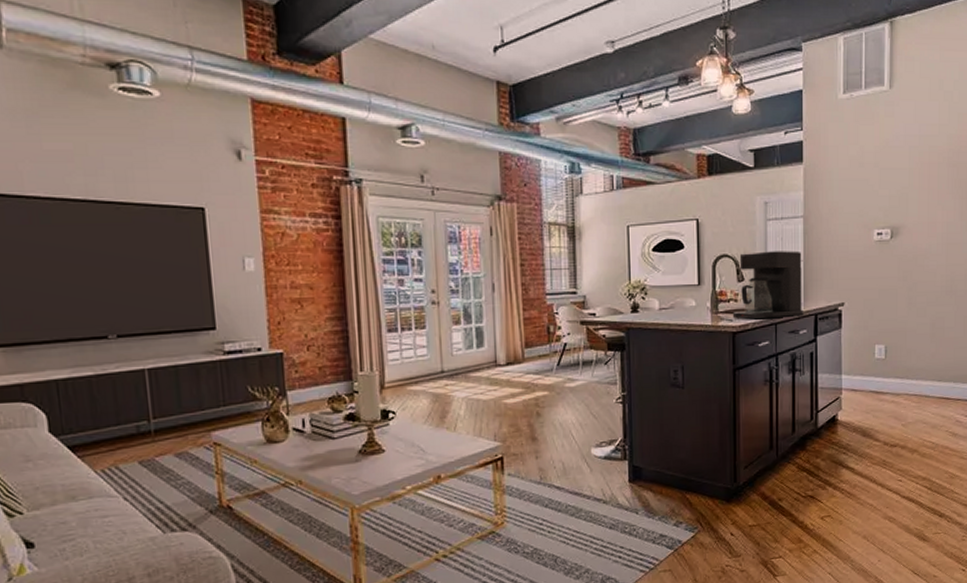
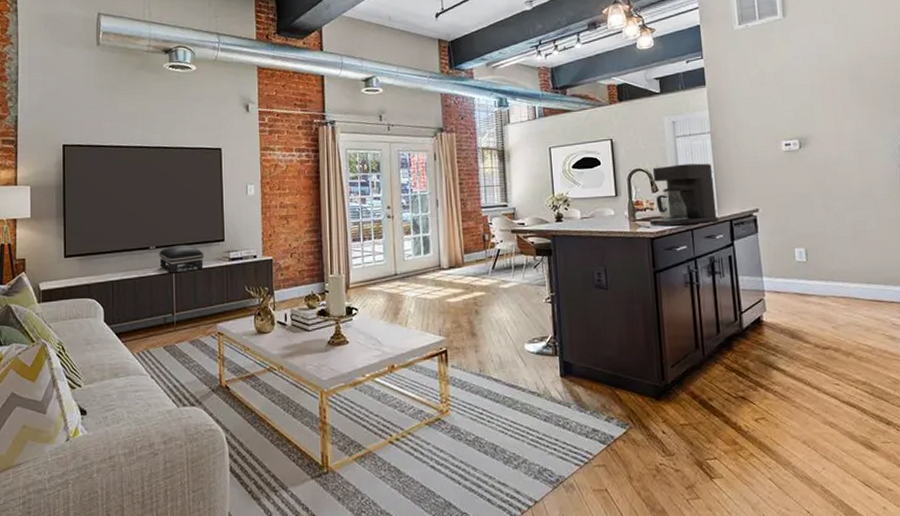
wireless router: none [121,333,189,370] -> present [158,244,204,274]

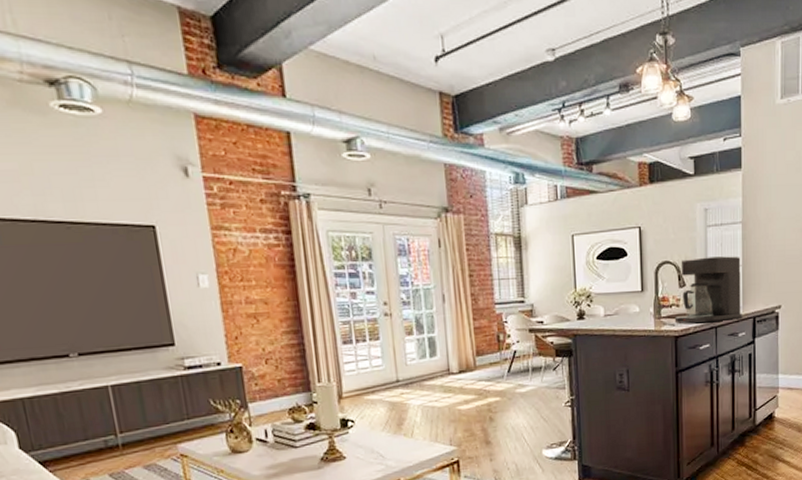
wireless router: present [158,244,204,274] -> none [83,350,150,387]

